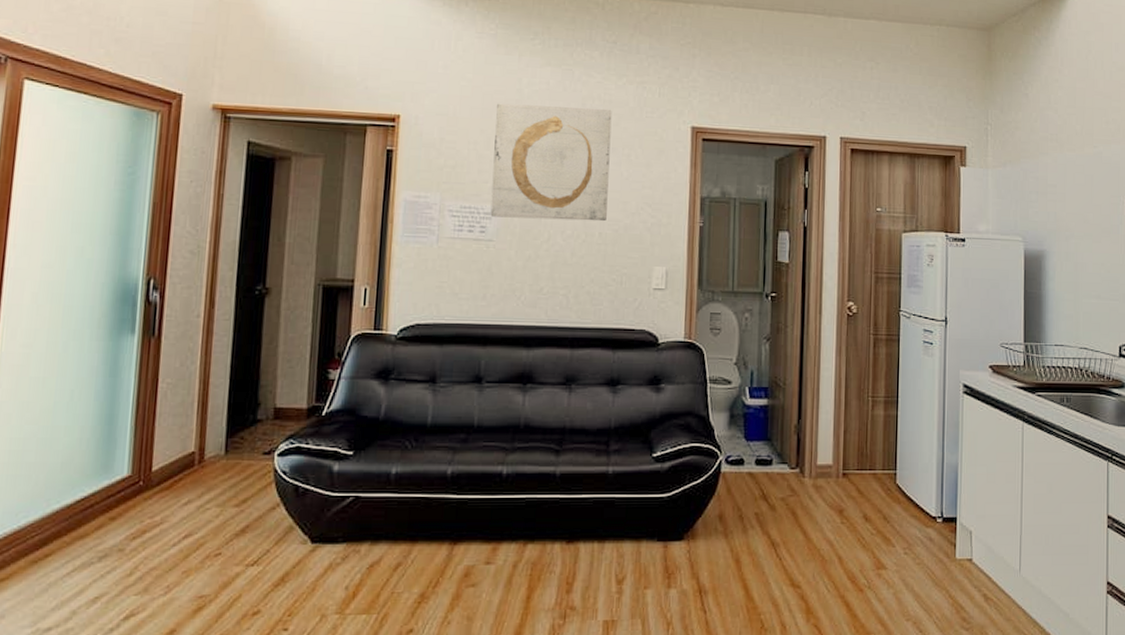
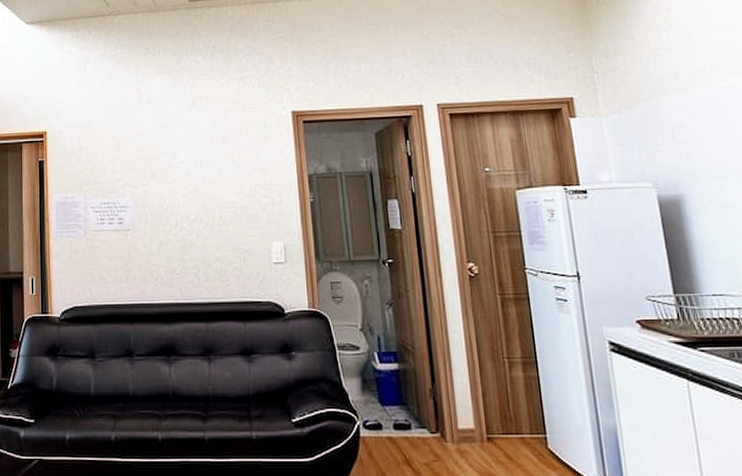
wall art: present [490,103,612,222] -> none [122,105,225,209]

